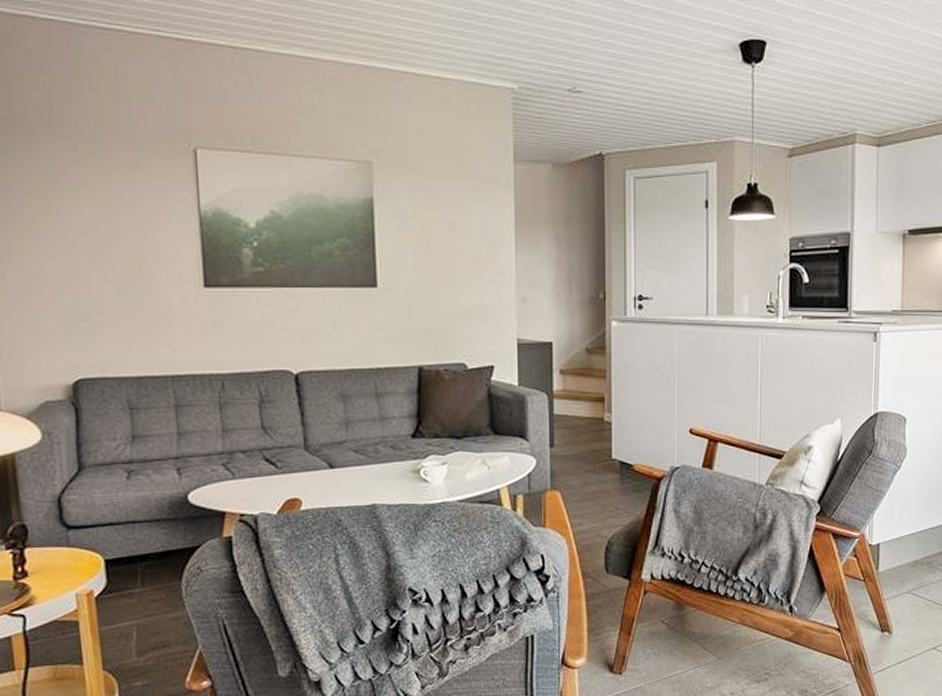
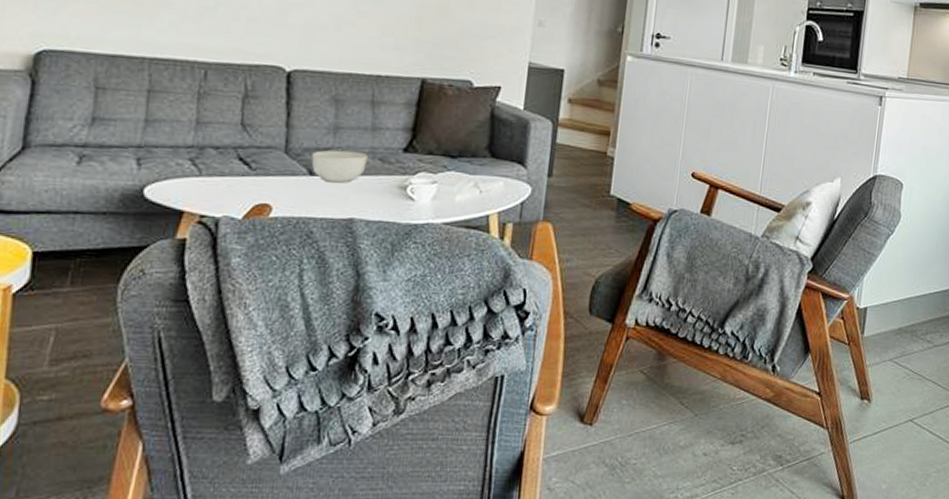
bowl: none [329,442,381,474] -> present [311,149,369,184]

